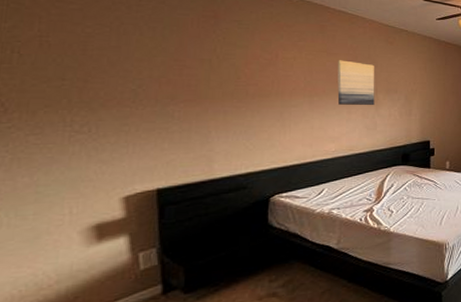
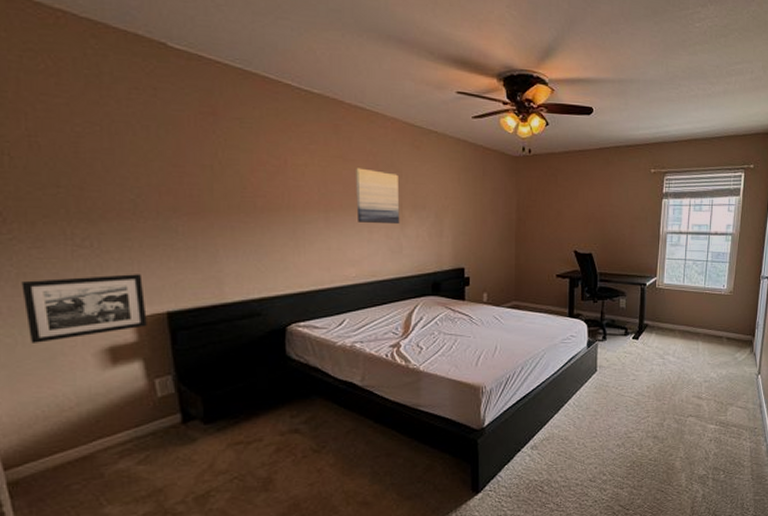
picture frame: none [14,155,137,224] -> present [21,274,147,343]

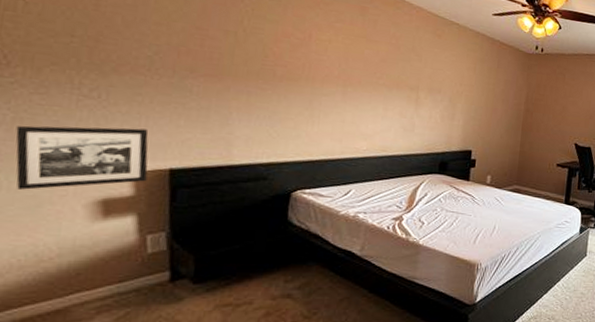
wall art: present [355,168,400,225] -> none [374,49,418,105]

